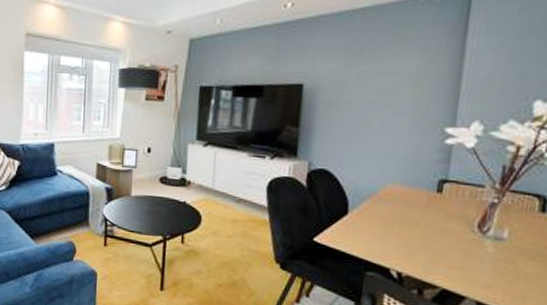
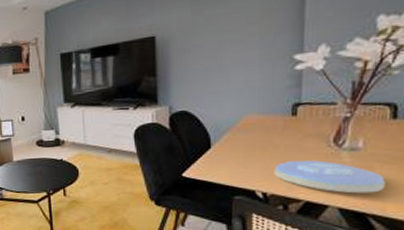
plate: none [412,240,528,290] -> present [274,160,385,194]

